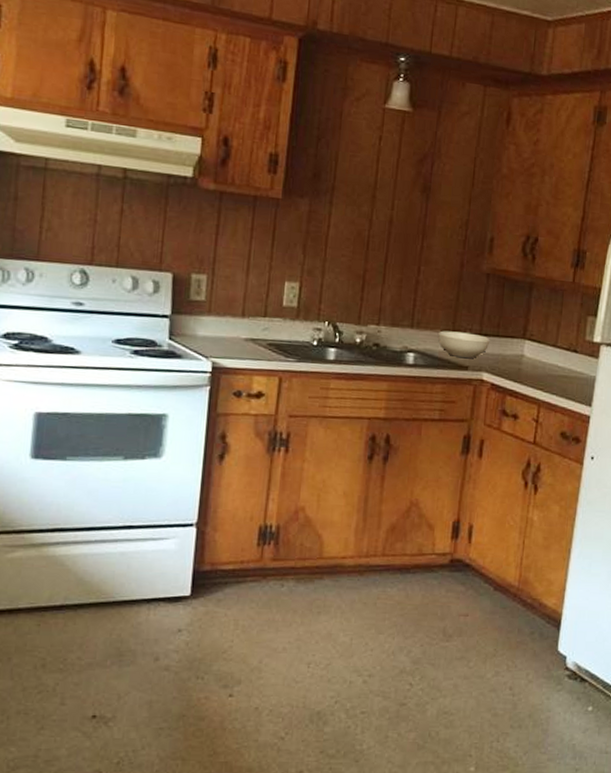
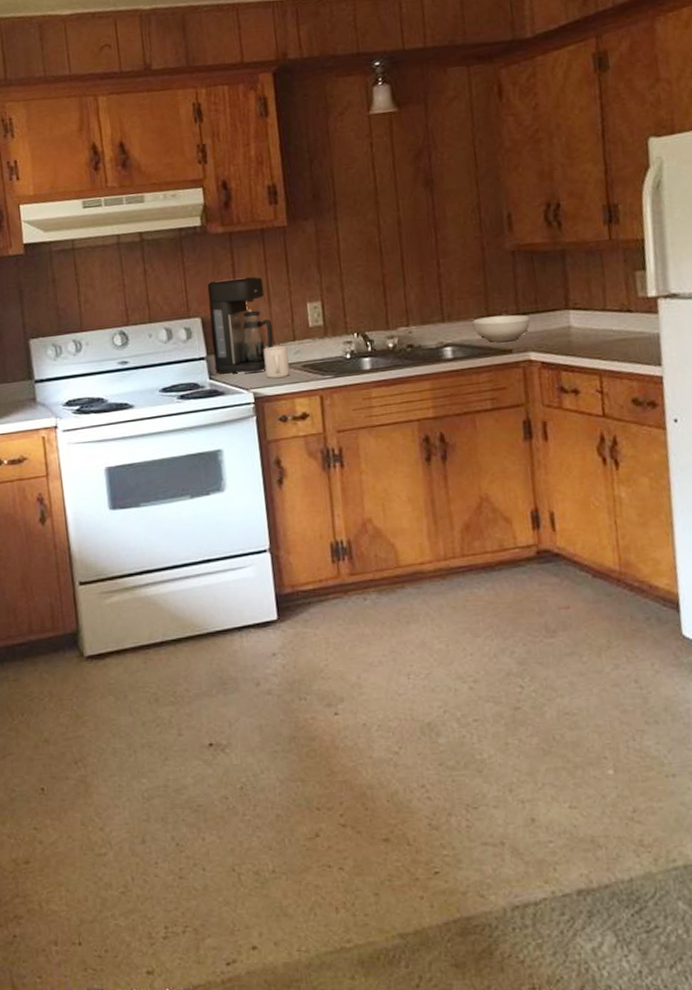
coffee maker: none [177,238,246,342] -> present [208,276,274,374]
mug: none [229,318,257,352] -> present [263,345,290,379]

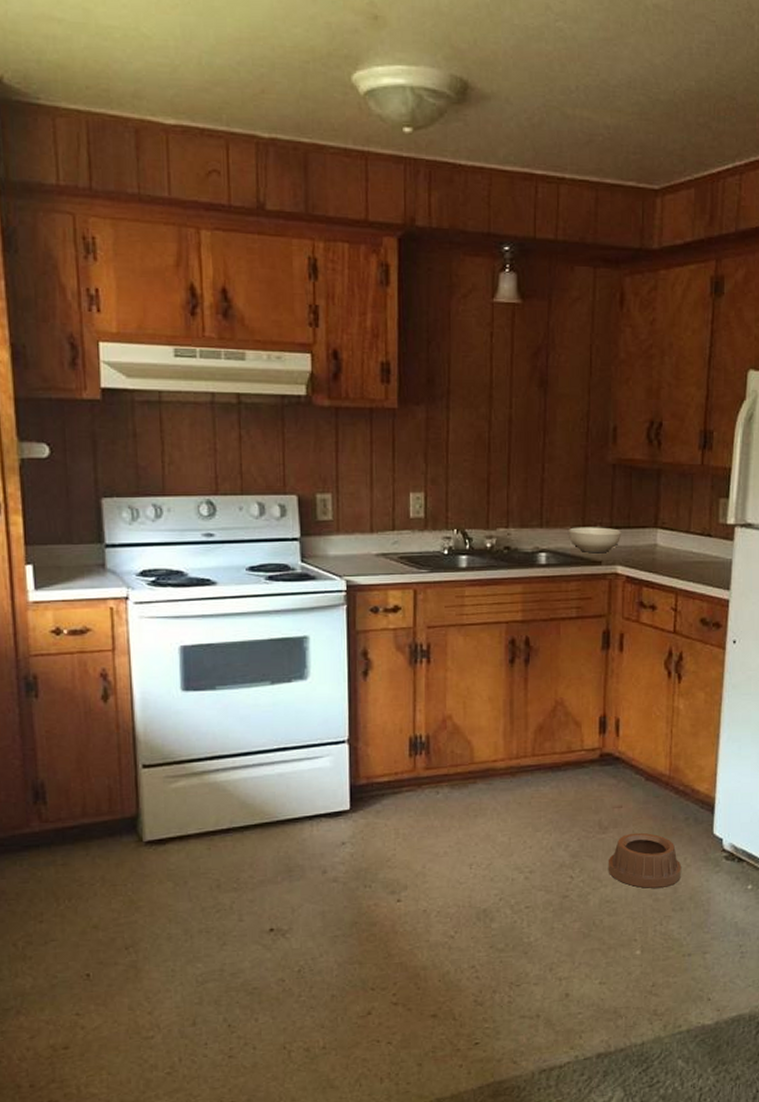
coffee maker: present [208,276,274,374] -> none [307,456,372,560]
mug: present [263,345,290,379] -> none [360,534,386,568]
pet bowl: none [561,635,651,698] -> present [608,832,682,888]

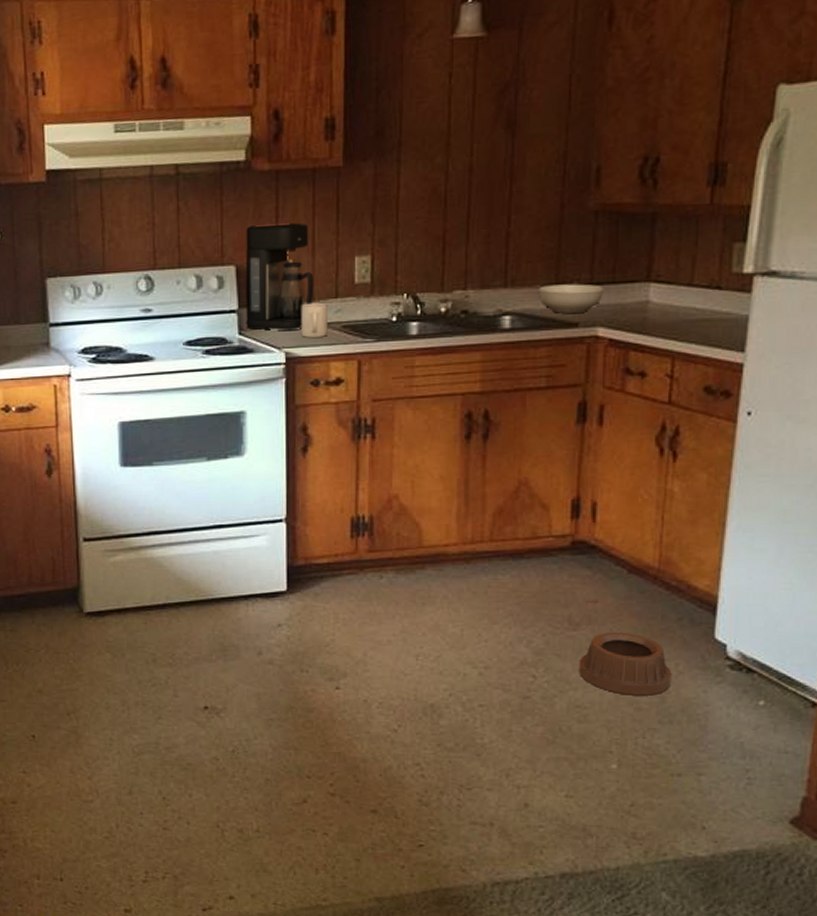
coffee maker: none [307,456,372,560] -> present [246,223,314,331]
mug: none [360,534,386,568] -> present [301,302,329,339]

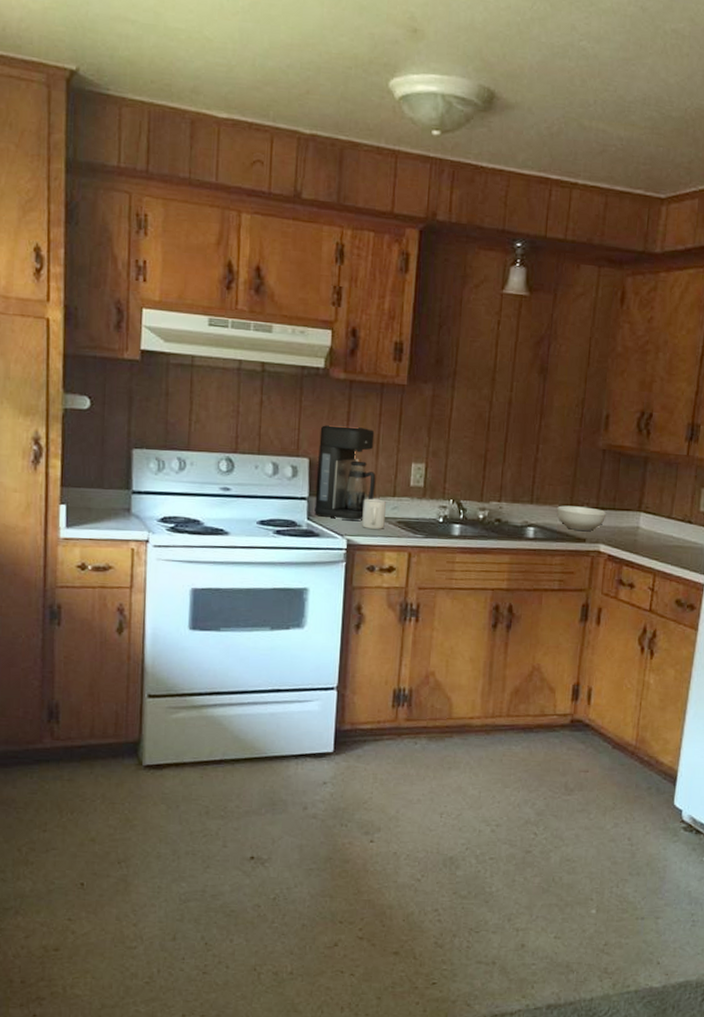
pet bowl: present [578,631,672,696] -> none [570,797,641,852]

